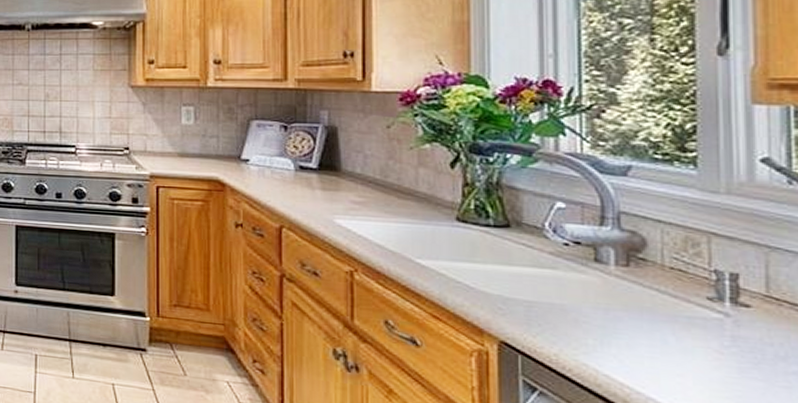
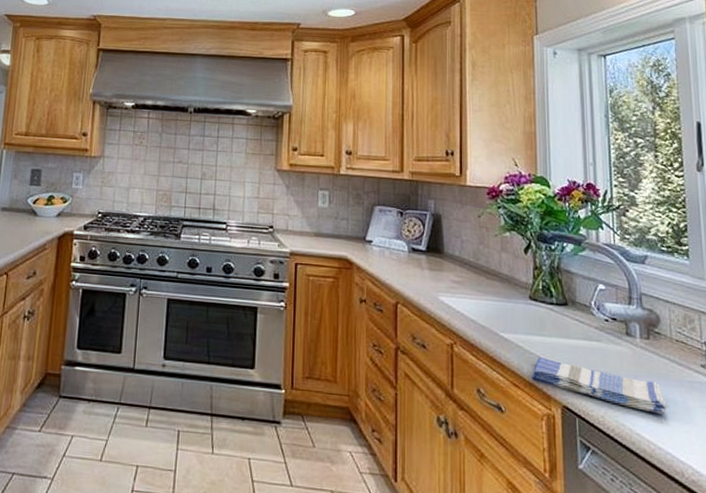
dish towel: none [456,286,652,354] -> present [531,357,667,414]

